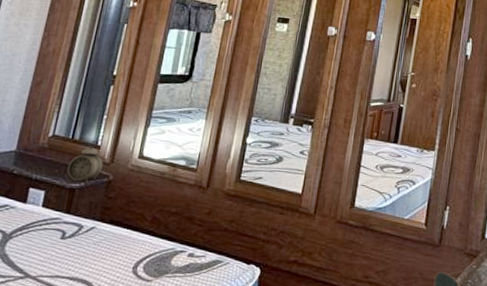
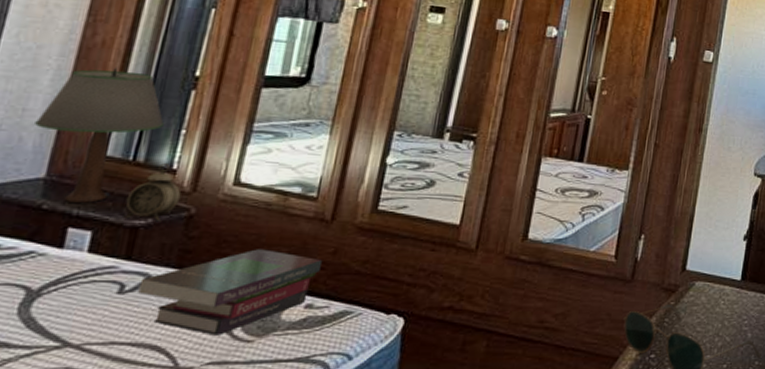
table lamp: none [10,69,92,171] -> present [35,67,164,204]
books: none [74,208,201,275] -> present [138,249,323,335]

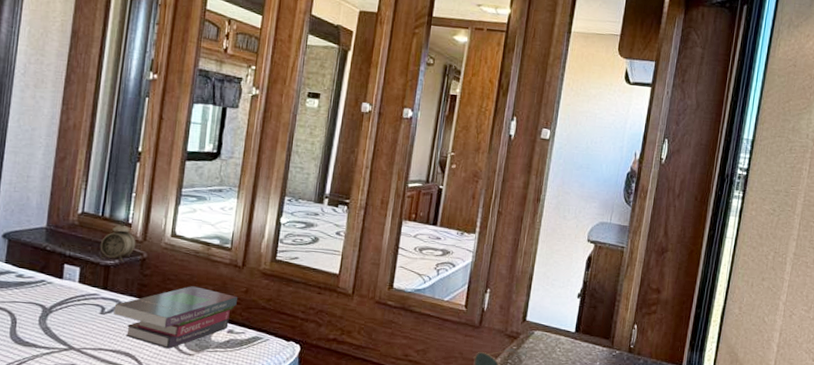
table lamp: present [35,67,164,204] -> none [36,144,120,247]

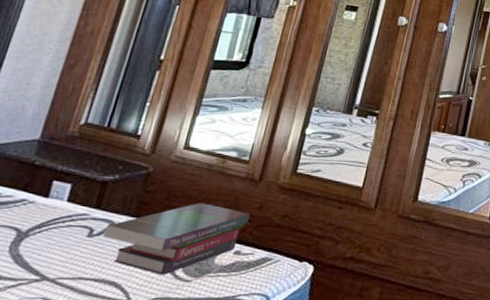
alarm clock: present [100,218,136,263] -> none [97,130,143,178]

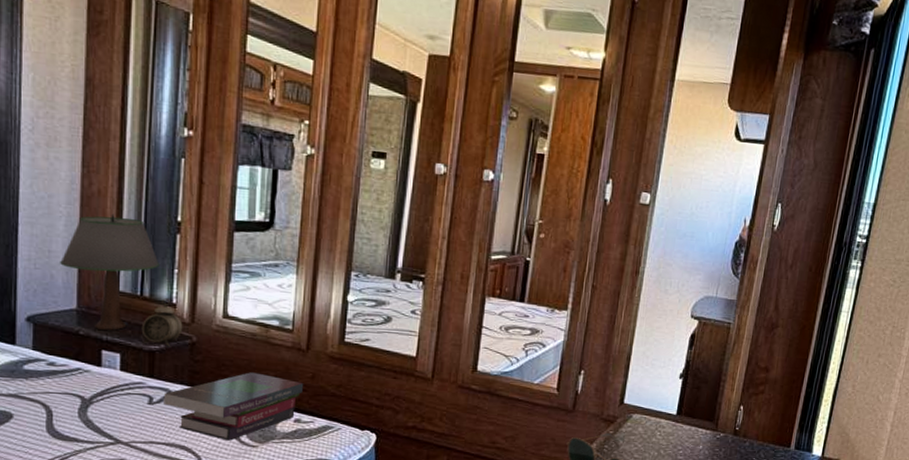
table lamp: none [35,51,134,162] -> present [60,213,159,331]
alarm clock: none [97,130,143,178] -> present [141,298,183,347]

